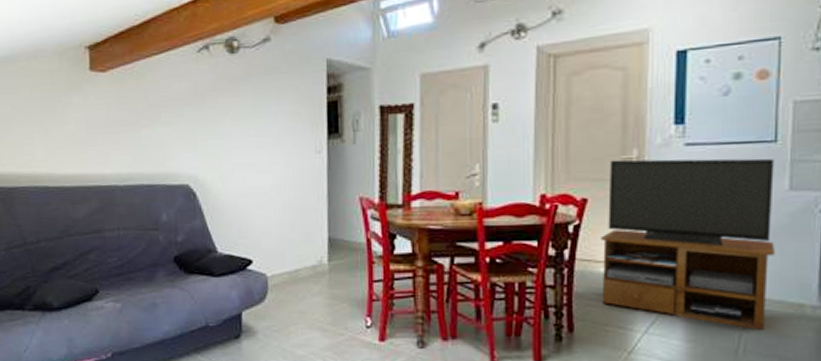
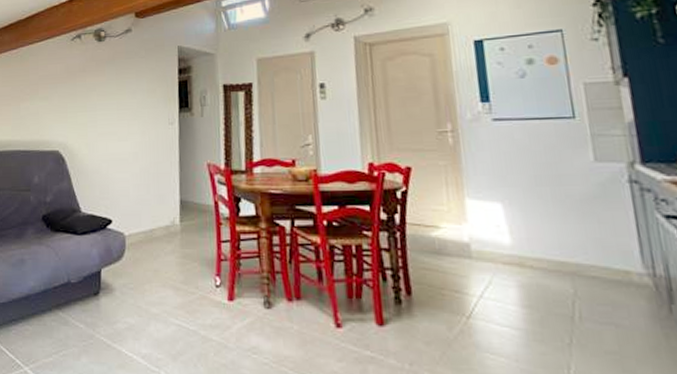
tv stand: present [601,158,775,330] -> none [427,132,597,297]

